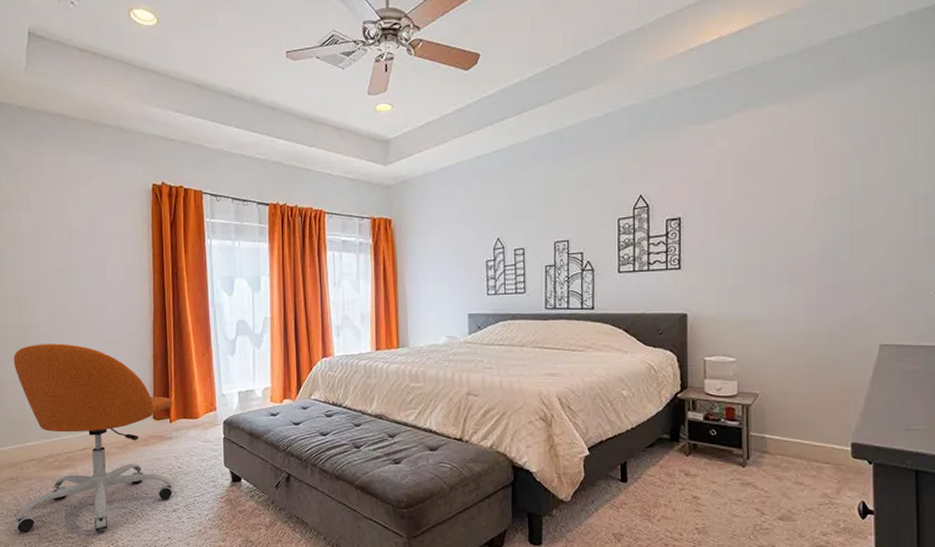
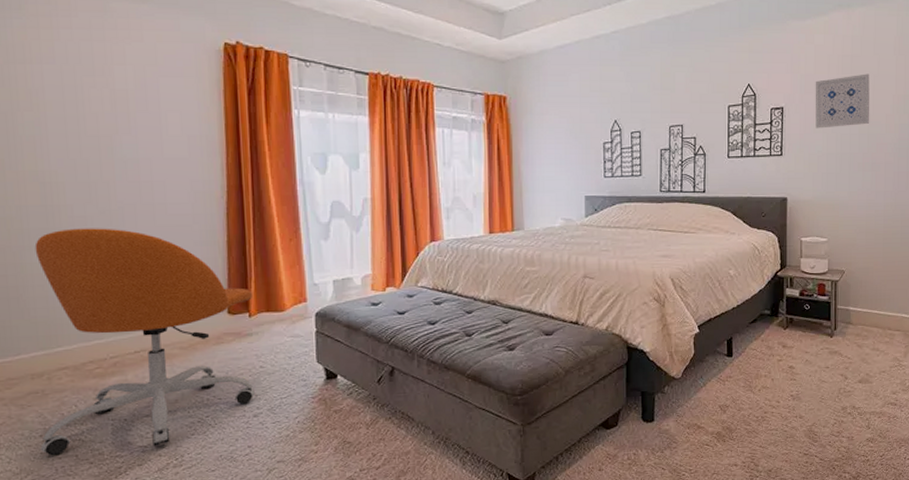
wall art: none [717,177,786,239] -> present [815,74,870,129]

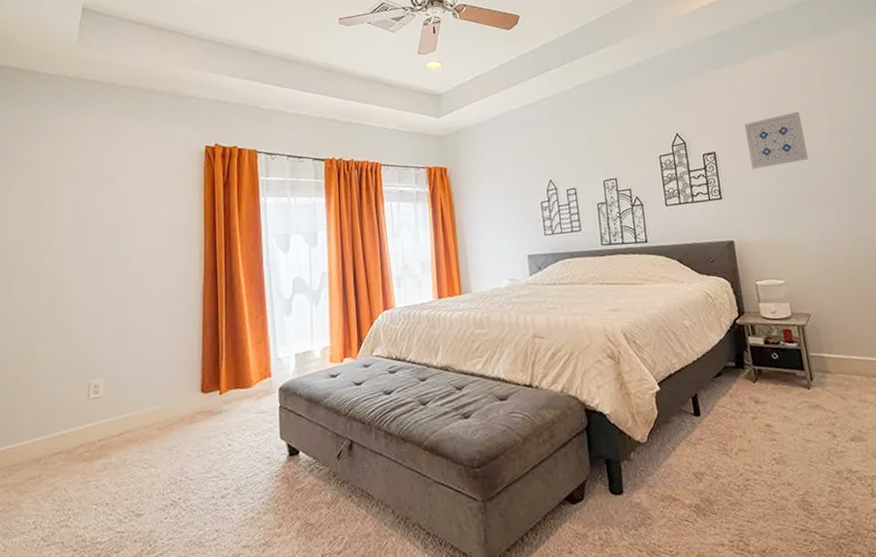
office chair: present [34,228,255,456] -> none [32,316,223,544]

